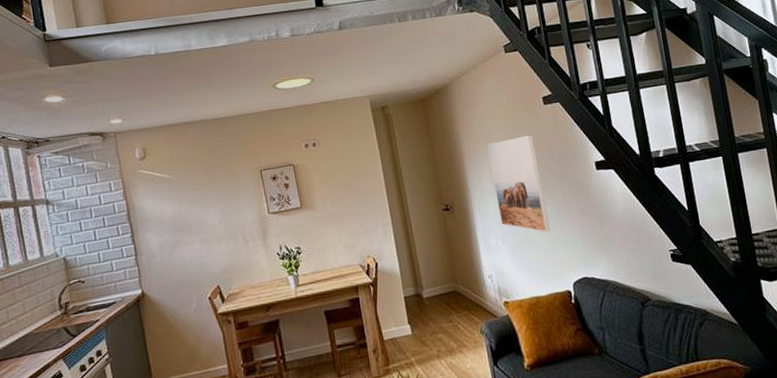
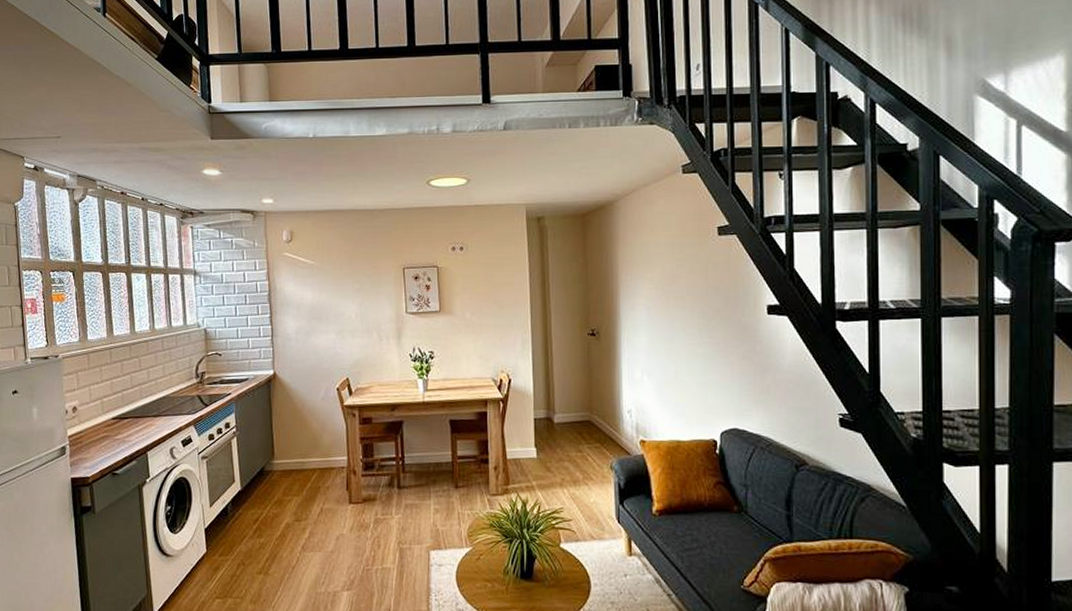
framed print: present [486,134,550,232] -> none [646,266,704,374]

